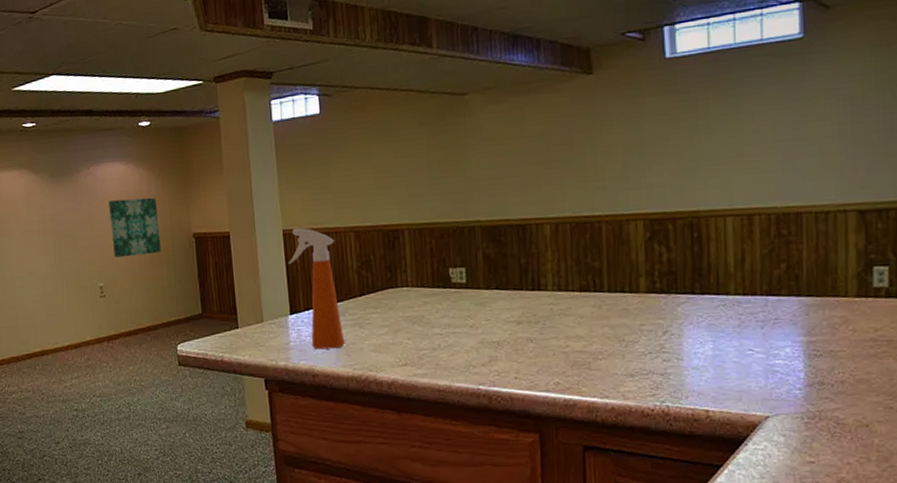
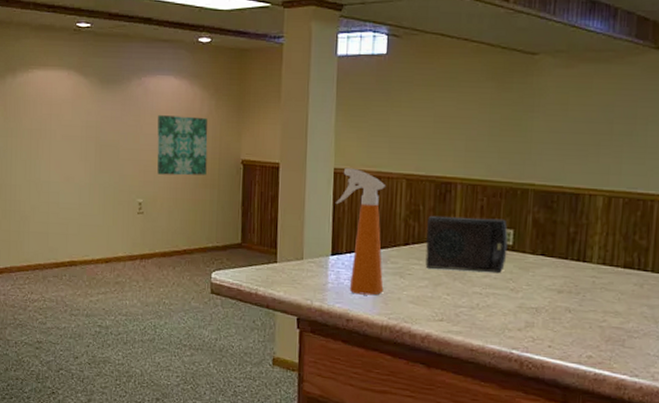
speaker: none [380,258,462,315] -> present [425,216,508,272]

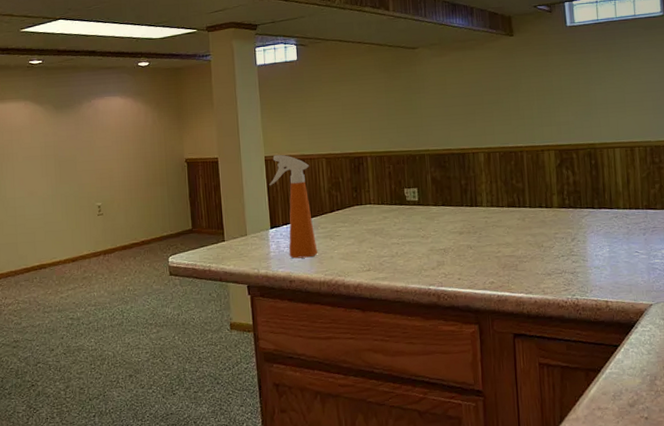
wall art: present [157,115,208,176] -> none [109,128,156,180]
speaker: present [425,216,508,272] -> none [347,180,415,229]

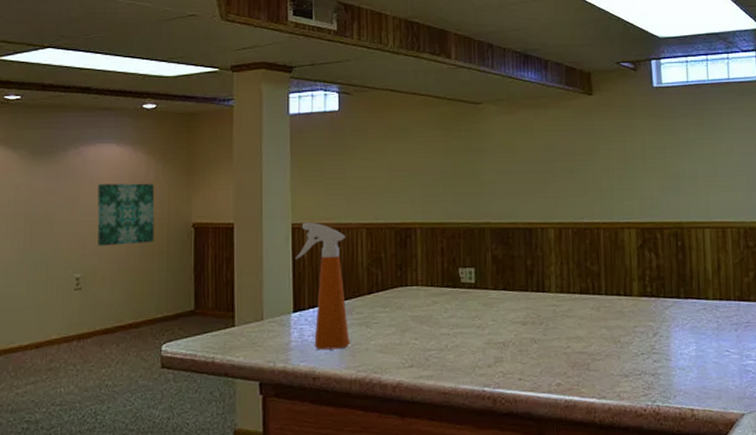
wall art: none [109,128,156,180] -> present [97,183,155,246]

